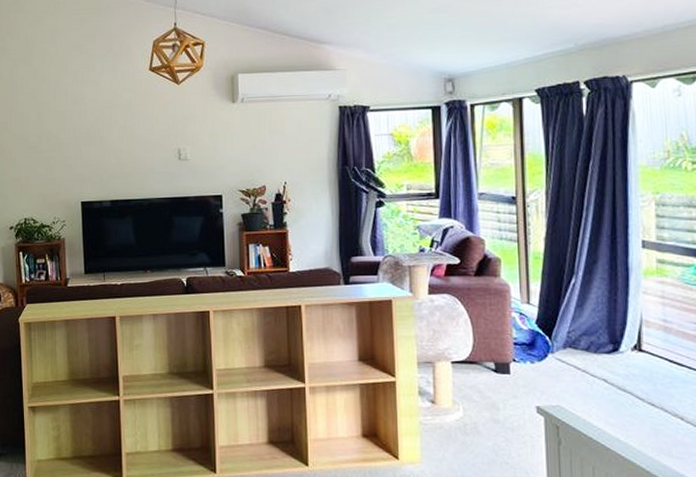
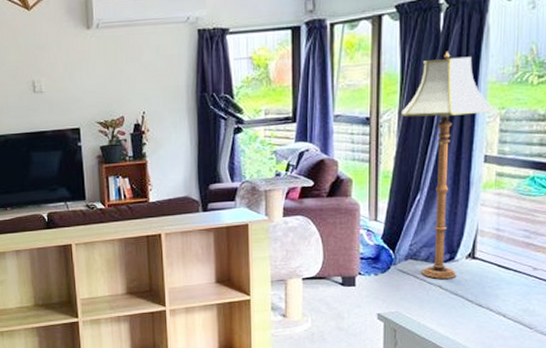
floor lamp: none [548,134,648,373] -> present [400,51,494,280]

